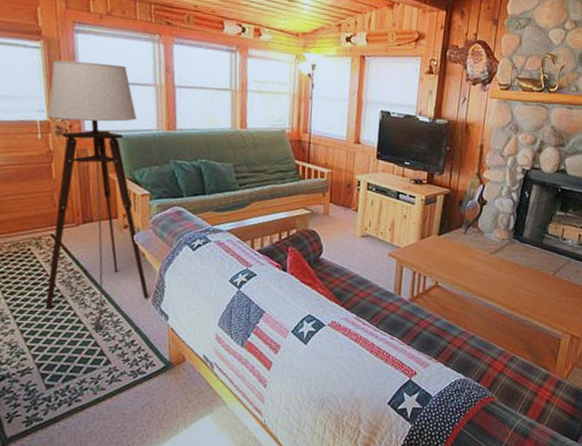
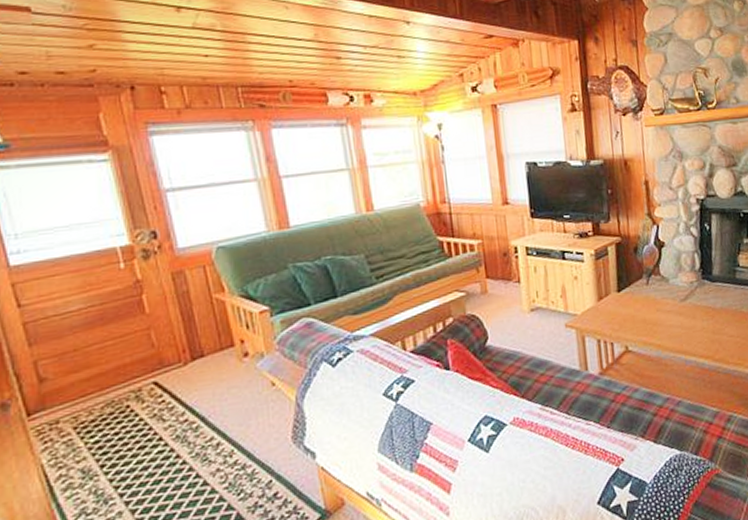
floor lamp: present [45,60,149,330] -> none [127,163,287,490]

